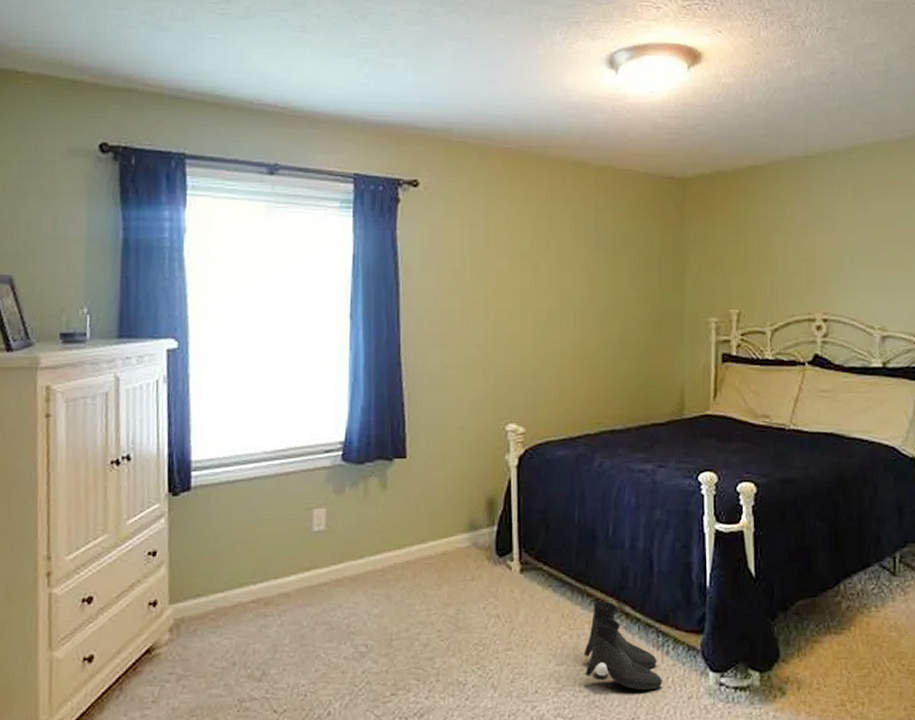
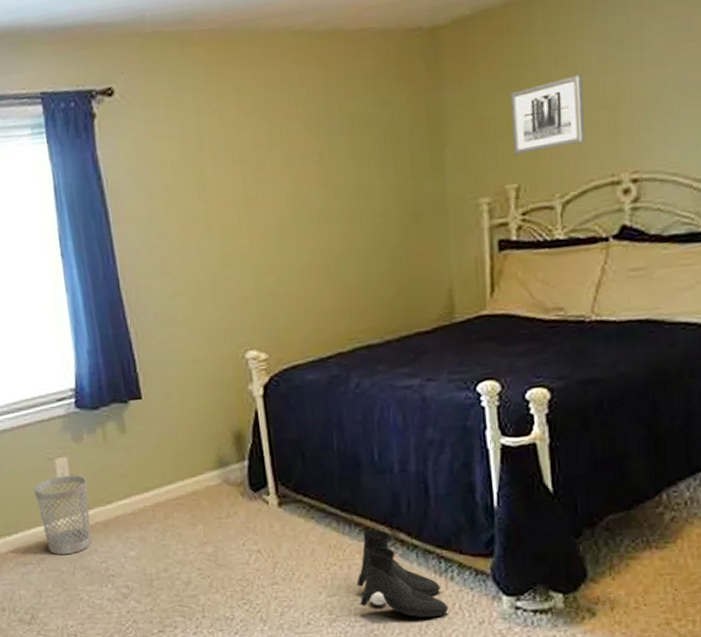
wastebasket: none [286,526,342,609] -> present [33,475,92,555]
wall art: none [737,233,790,287] -> present [510,75,585,155]

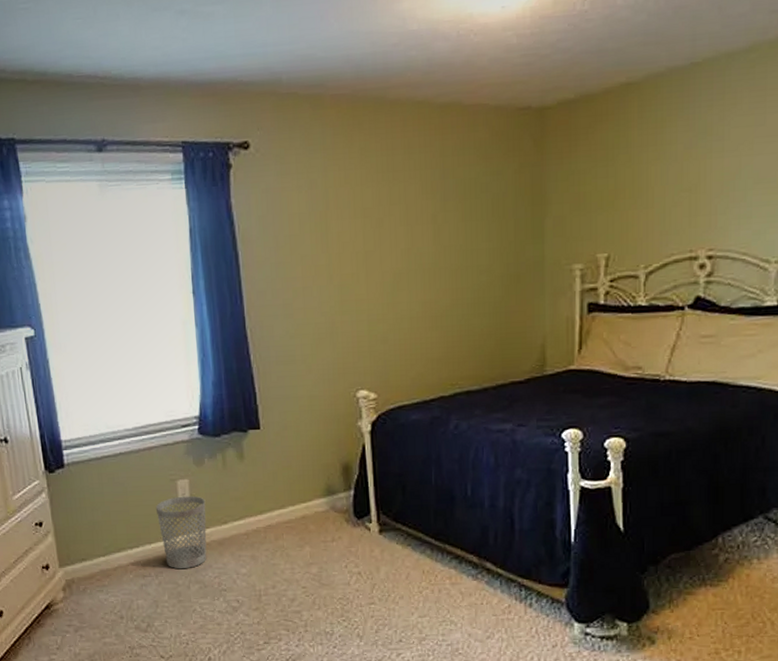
boots: present [356,529,449,617] -> none [445,558,527,639]
wall art: present [510,75,585,155] -> none [606,160,669,227]

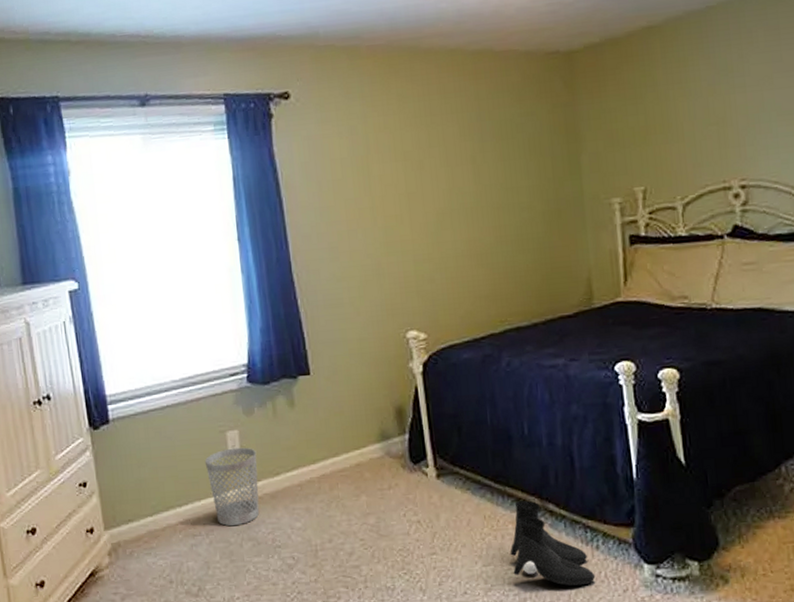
boots: none [445,558,527,639] -> present [510,500,596,586]

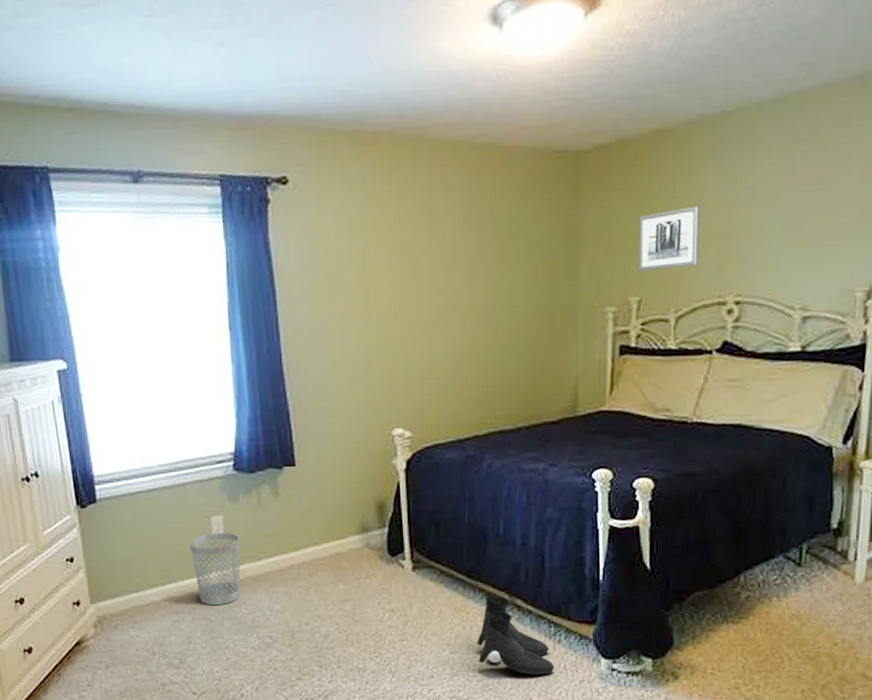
wall art: none [635,96,700,162] -> present [638,206,700,271]

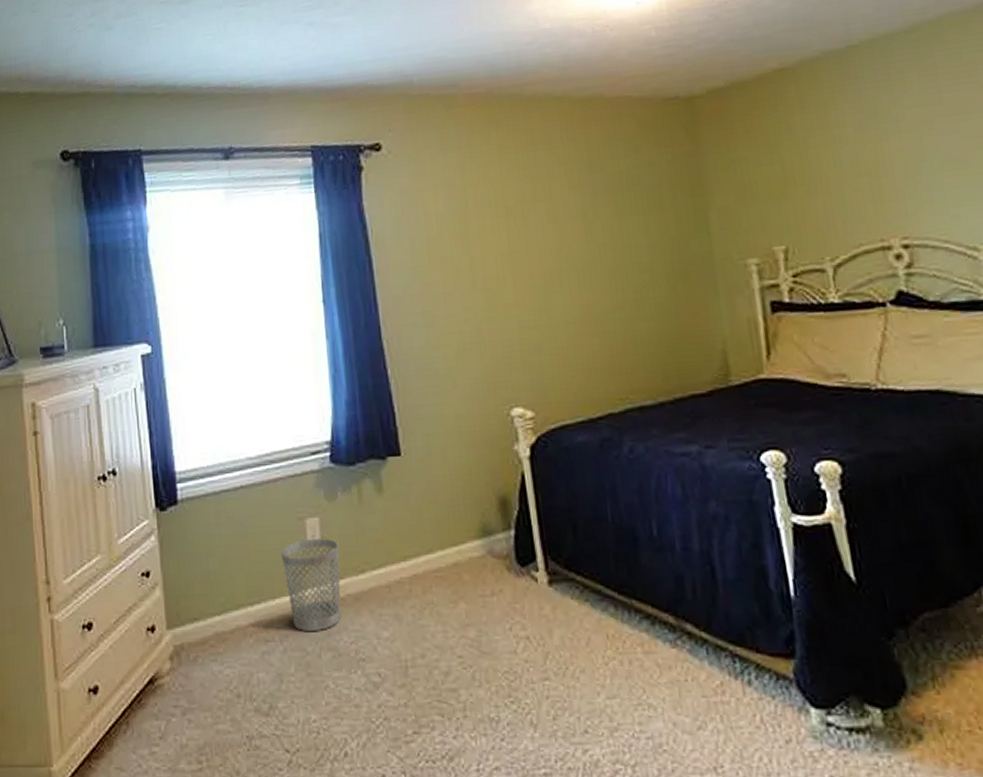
boots: present [477,595,555,675] -> none [639,618,749,730]
wall art: present [638,206,700,271] -> none [770,144,850,218]

